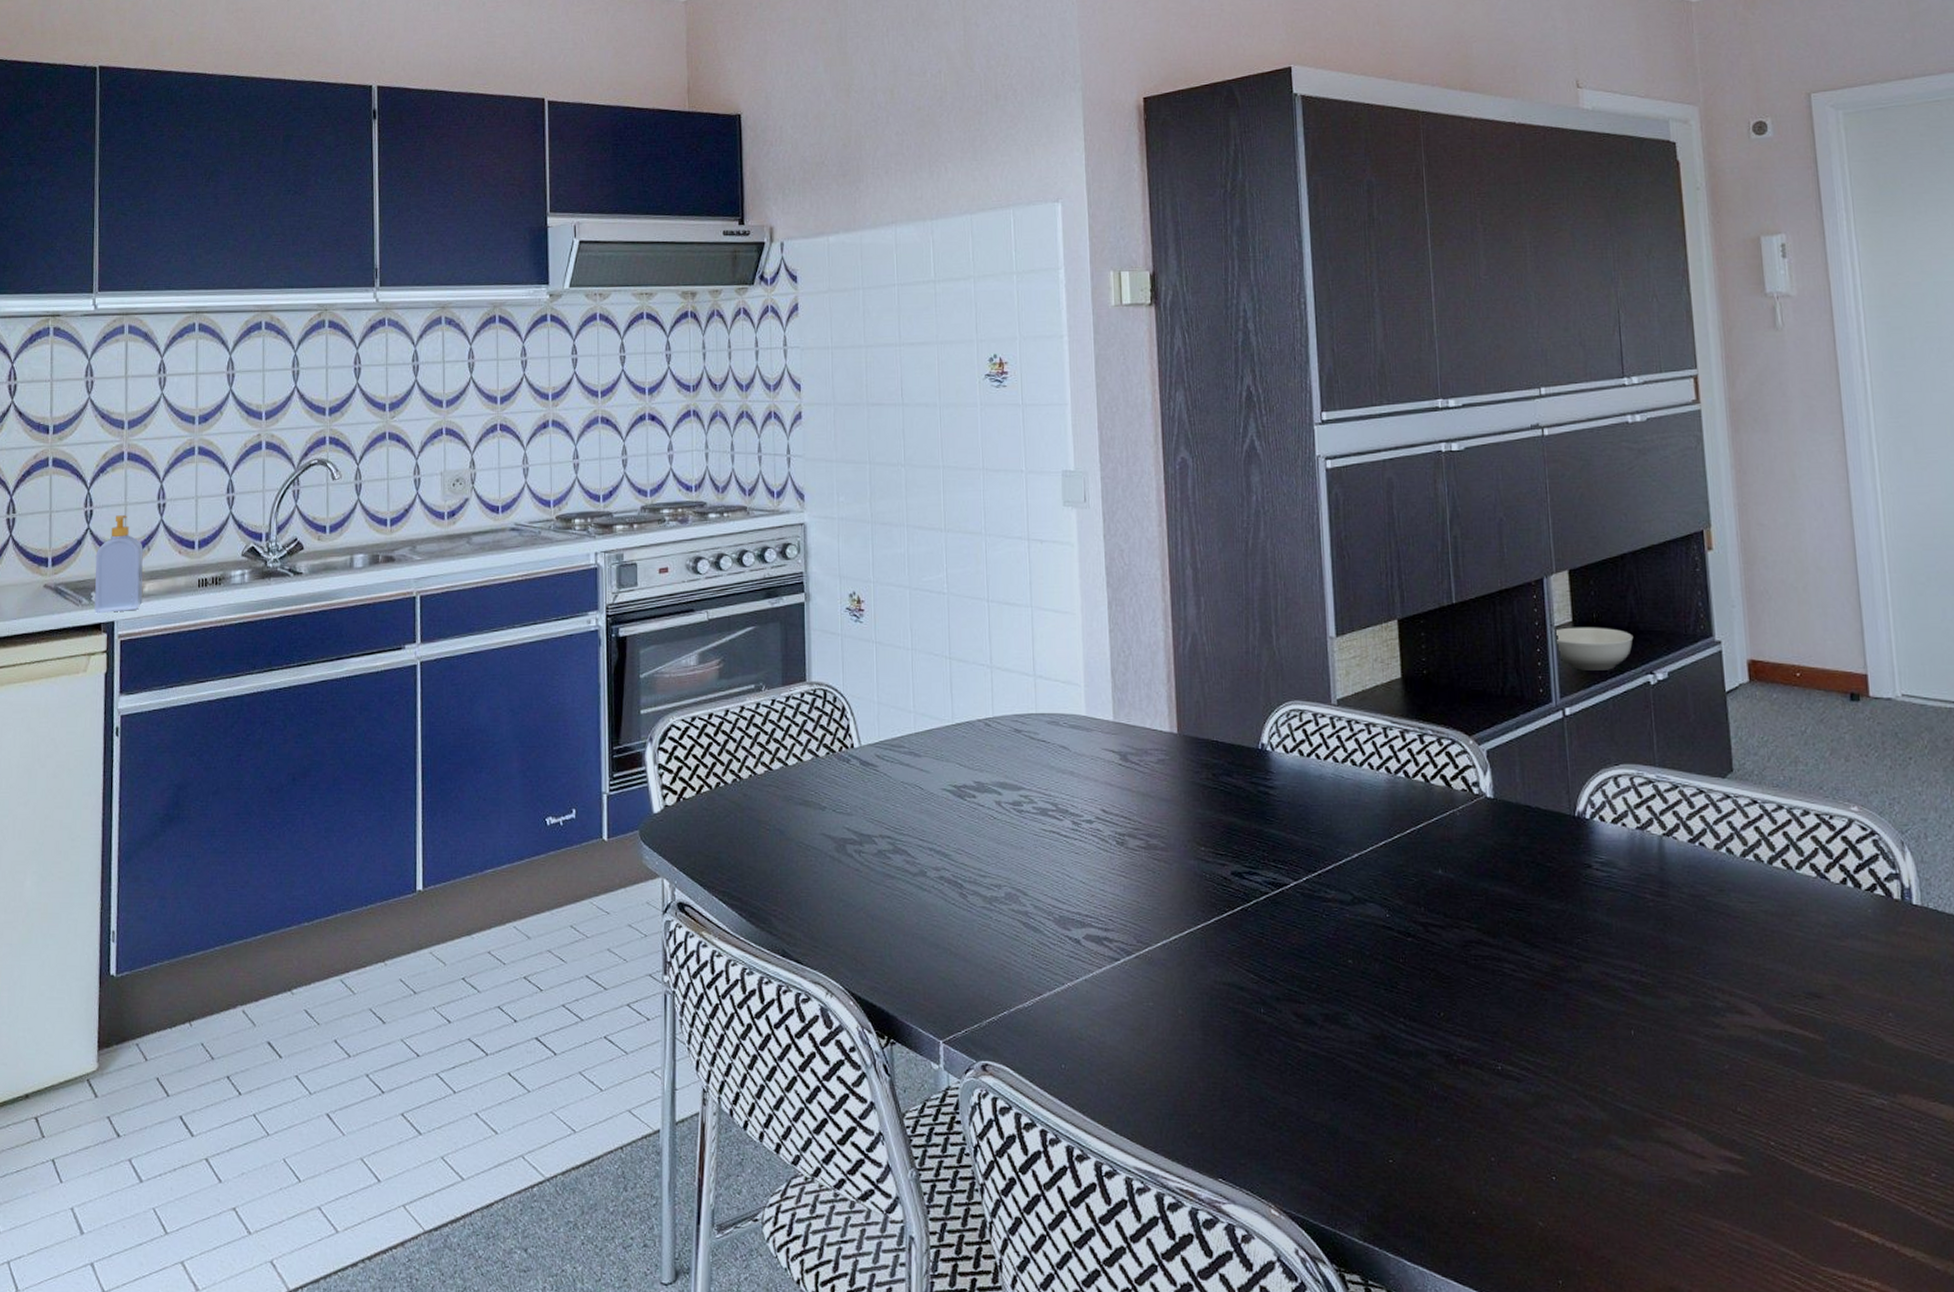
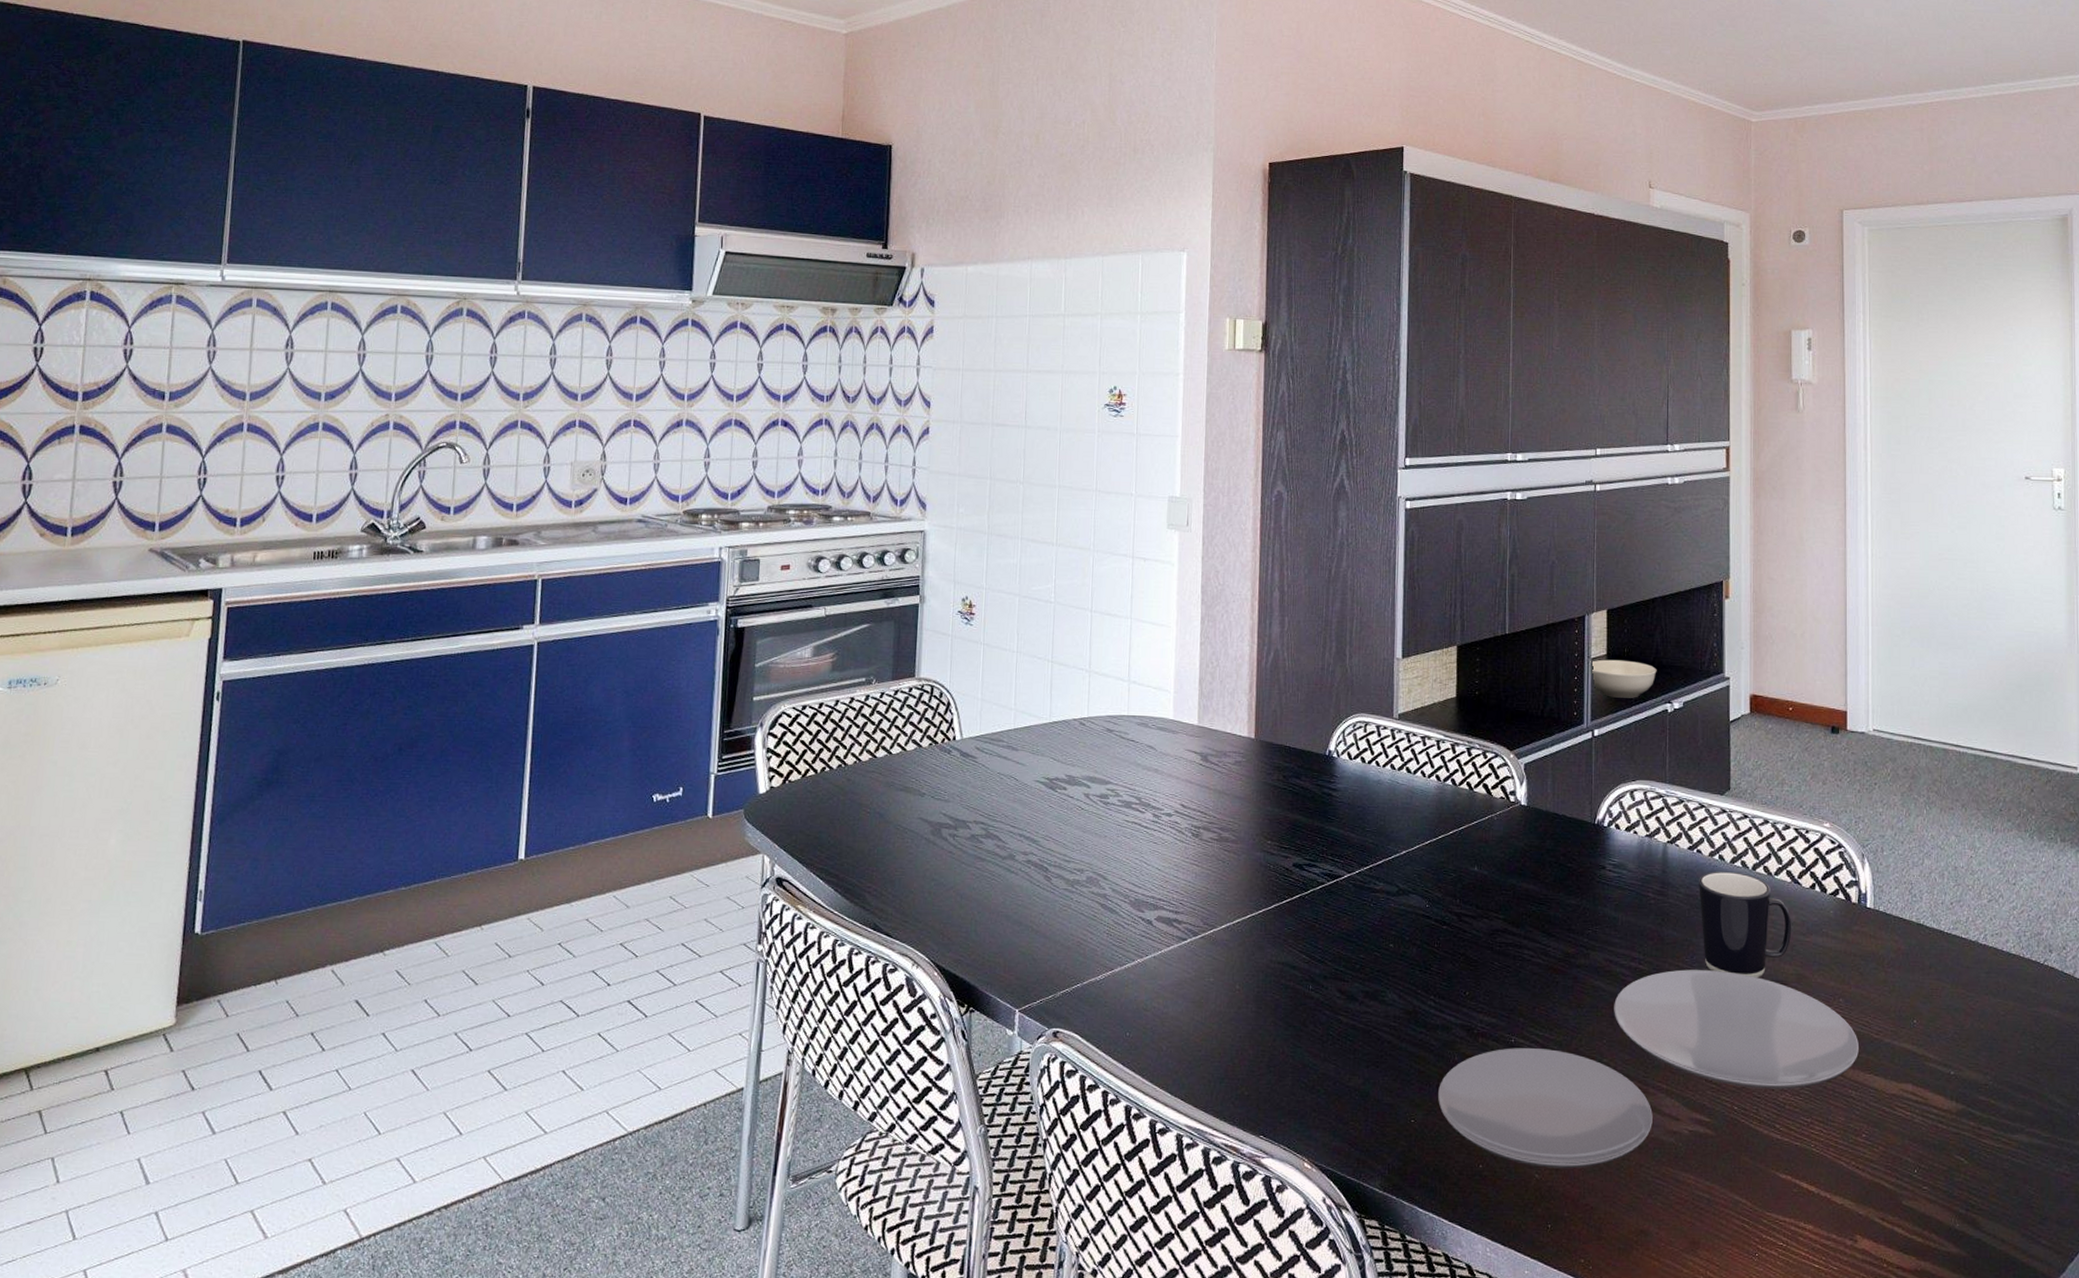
soap bottle: present [94,515,143,614] -> none [202,485,258,580]
plate: none [1417,1076,1673,1216] -> present [1438,1048,1653,1169]
plate: none [1615,982,1919,1121] -> present [1614,969,1860,1090]
mug: none [1704,866,1823,991] -> present [1699,871,1792,978]

